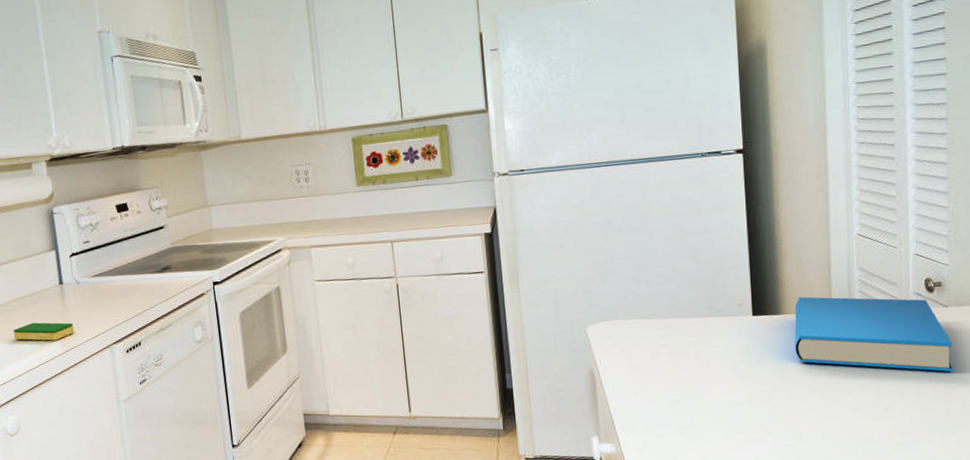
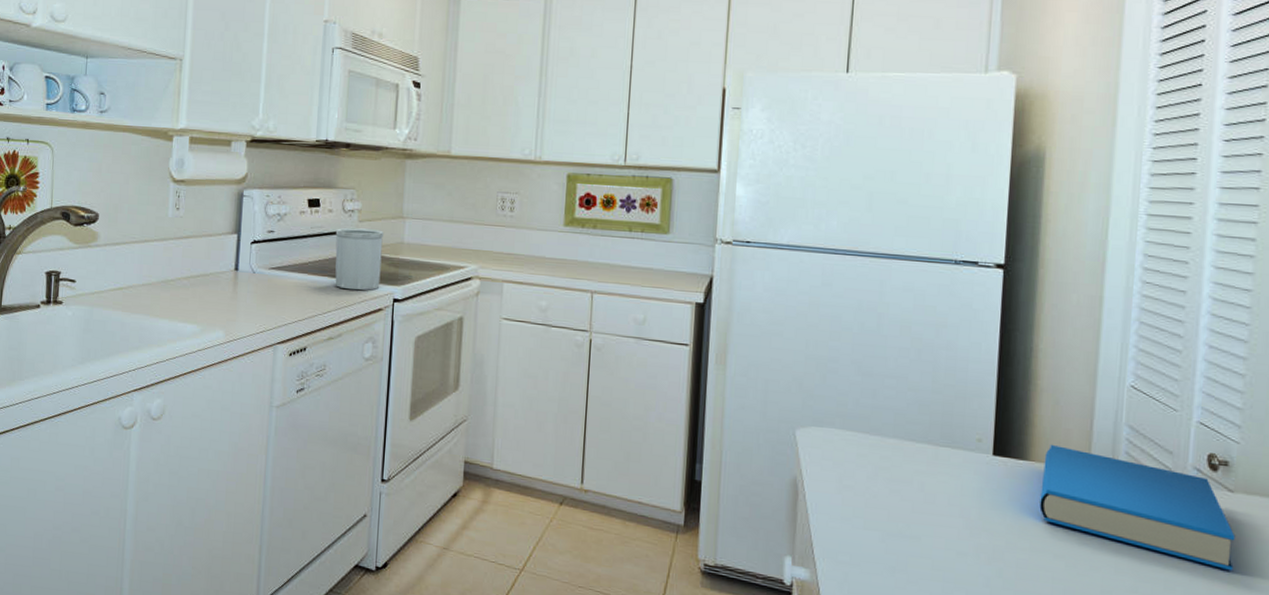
dish sponge: present [14,322,74,341] -> none [178,305,240,328]
utensil holder: none [147,221,198,282] -> present [335,227,384,291]

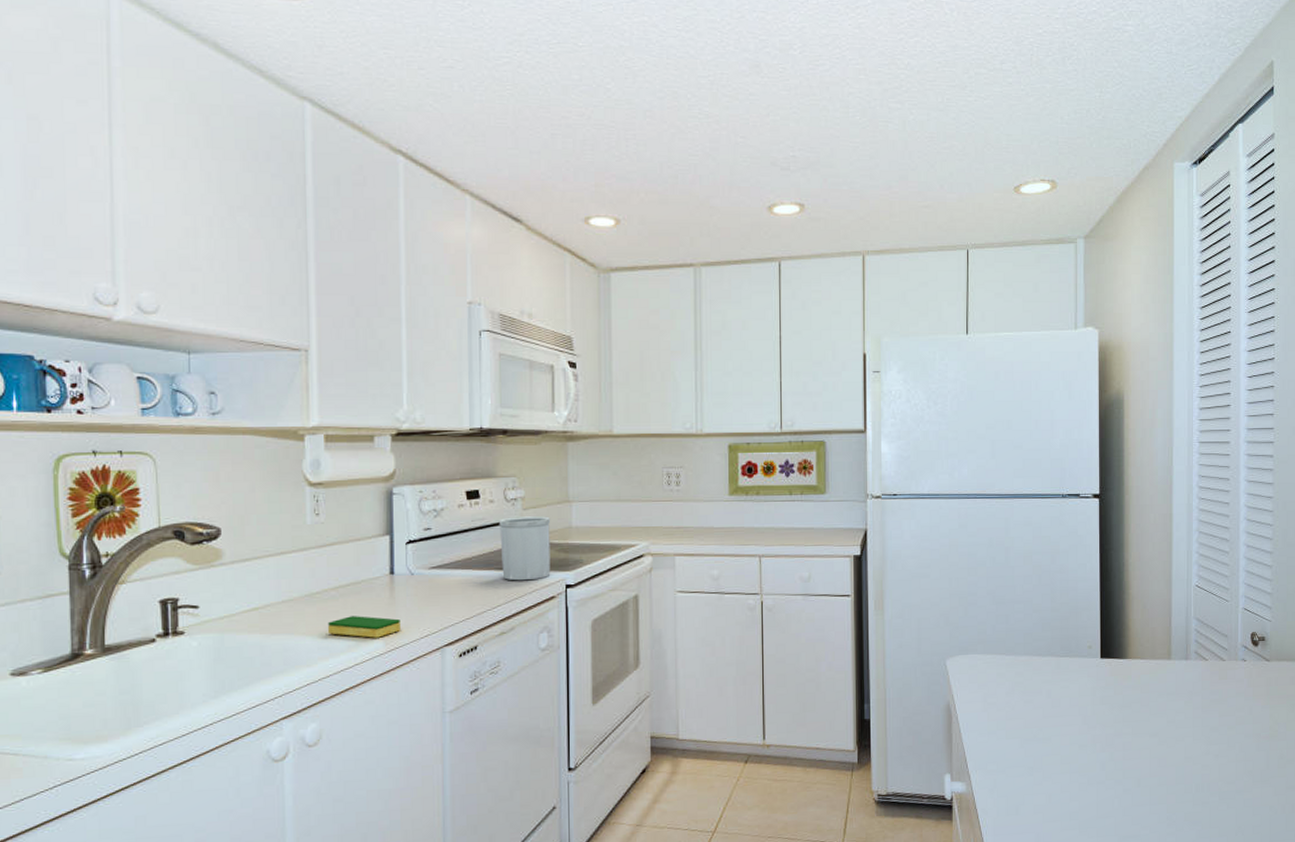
dish sponge: none [178,305,240,328] -> present [328,616,400,638]
book: present [1039,444,1236,571] -> none [1137,642,1273,724]

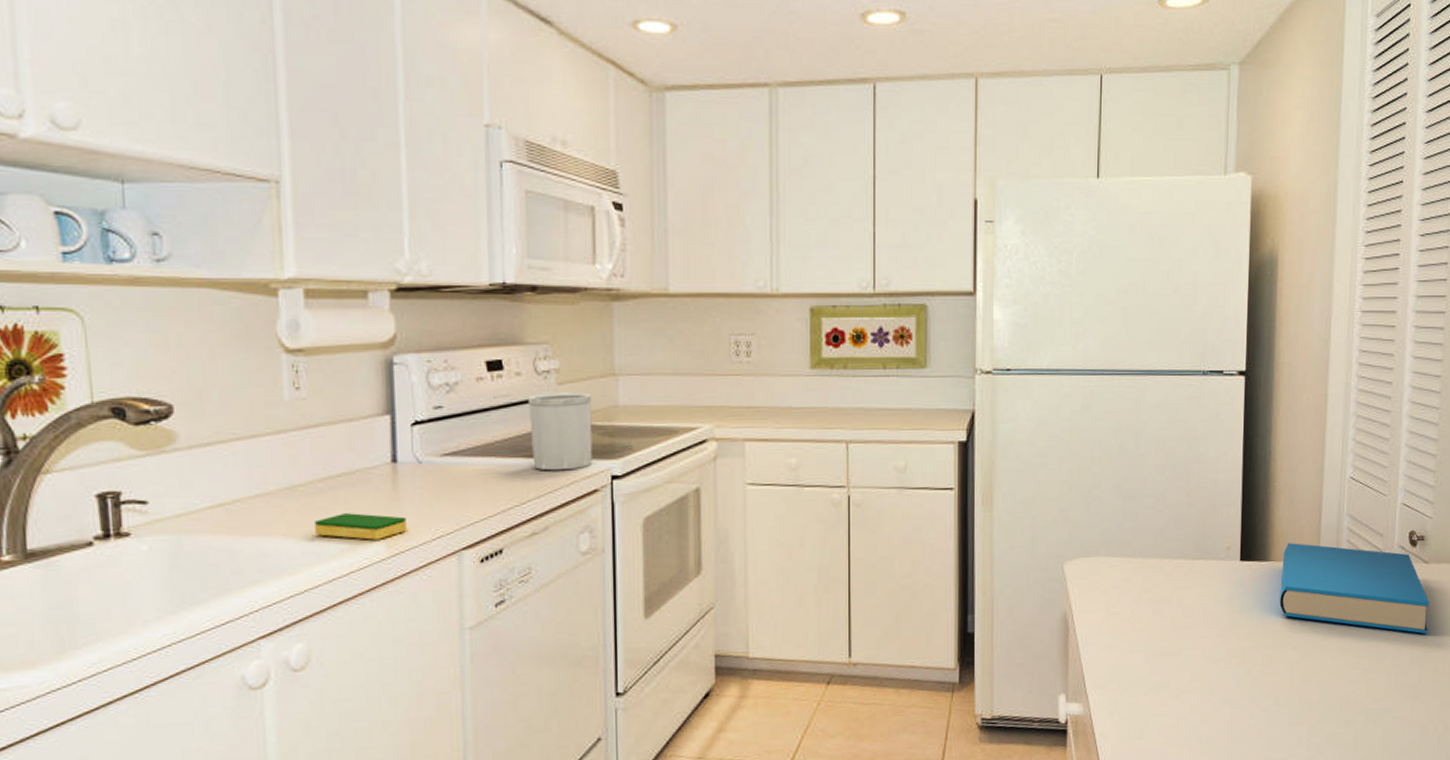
book: none [1137,642,1273,724] -> present [1280,542,1430,634]

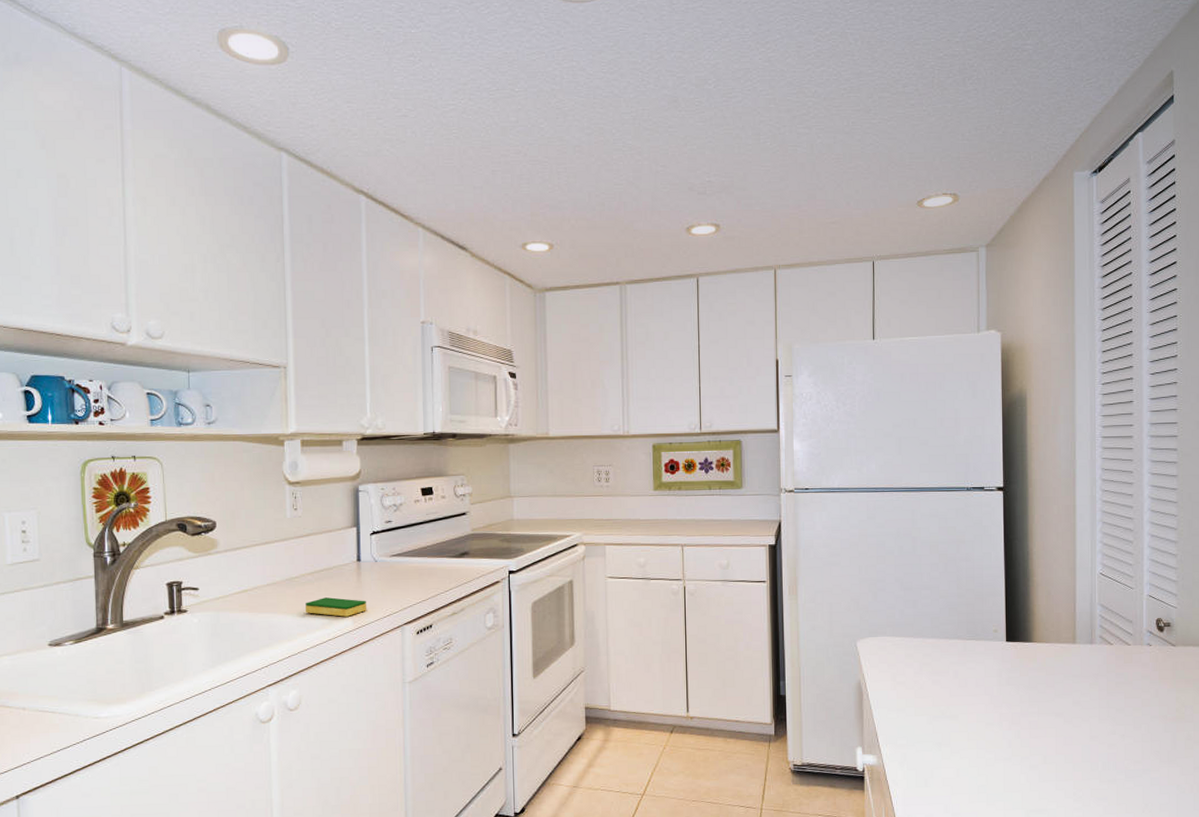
utensil holder: present [527,392,593,471] -> none [450,510,495,568]
book: present [1280,542,1430,634] -> none [1042,626,1179,707]

